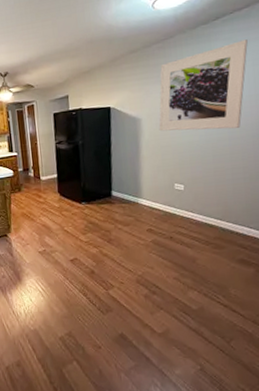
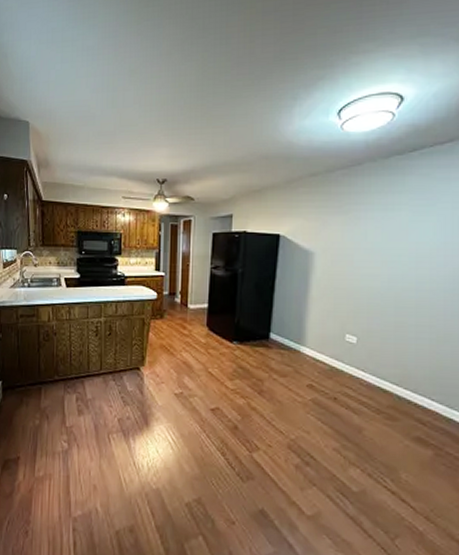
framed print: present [159,39,248,132] -> none [334,178,447,278]

